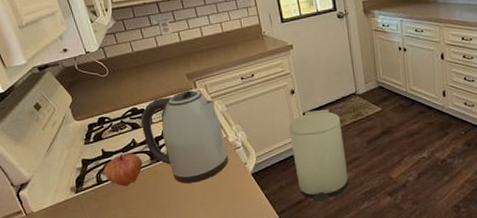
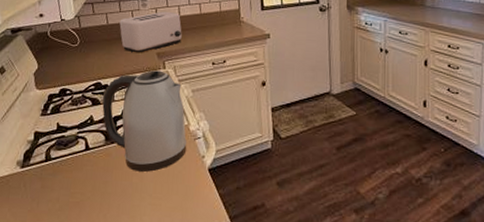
fruit: present [103,153,143,186] -> none [54,130,96,167]
toaster: none [144,33,208,77] -> present [119,11,182,53]
pedal bin: present [288,109,349,201] -> none [254,106,313,210]

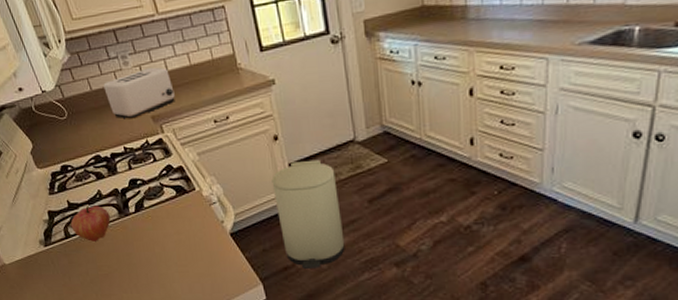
fruit: none [54,130,96,167] -> present [70,206,111,242]
kettle: present [102,70,187,172] -> none [105,135,204,241]
pedal bin: none [254,106,313,210] -> present [271,159,345,269]

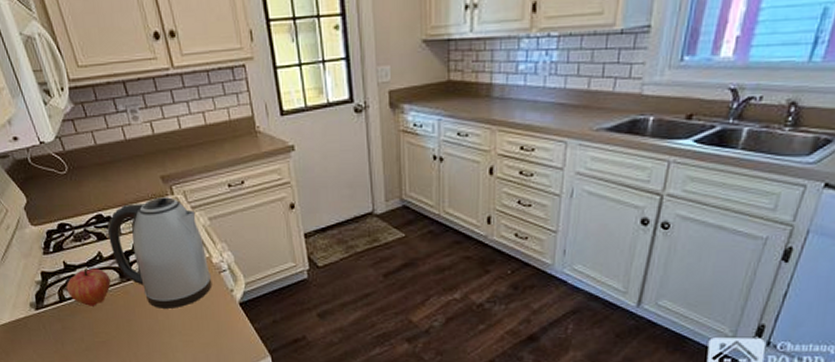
toaster: present [103,67,175,119] -> none [109,124,188,178]
kettle: none [105,135,204,241] -> present [107,197,212,308]
pedal bin: present [271,159,345,269] -> none [286,230,358,342]

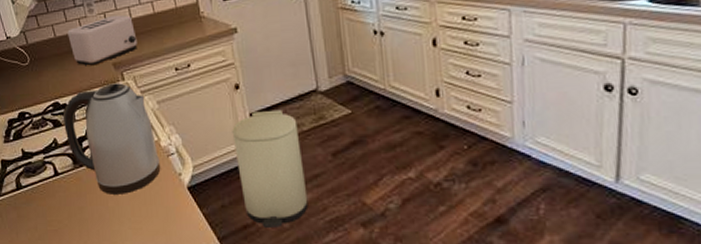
fruit: present [66,268,111,306] -> none [23,155,65,194]
toaster: none [109,124,188,178] -> present [67,14,137,66]
pedal bin: none [286,230,358,342] -> present [232,109,308,228]

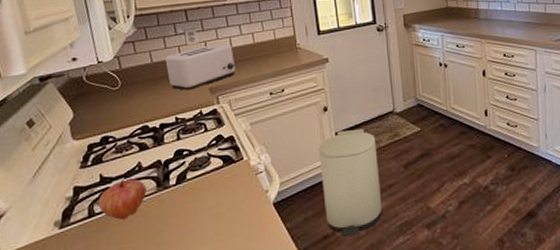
fruit: none [23,155,65,194] -> present [98,179,147,220]
kettle: present [62,83,161,194] -> none [150,106,249,216]

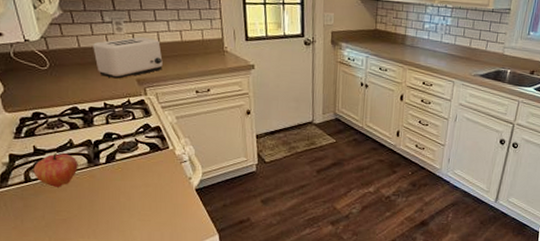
pedal bin: present [318,128,383,236] -> none [239,134,294,223]

